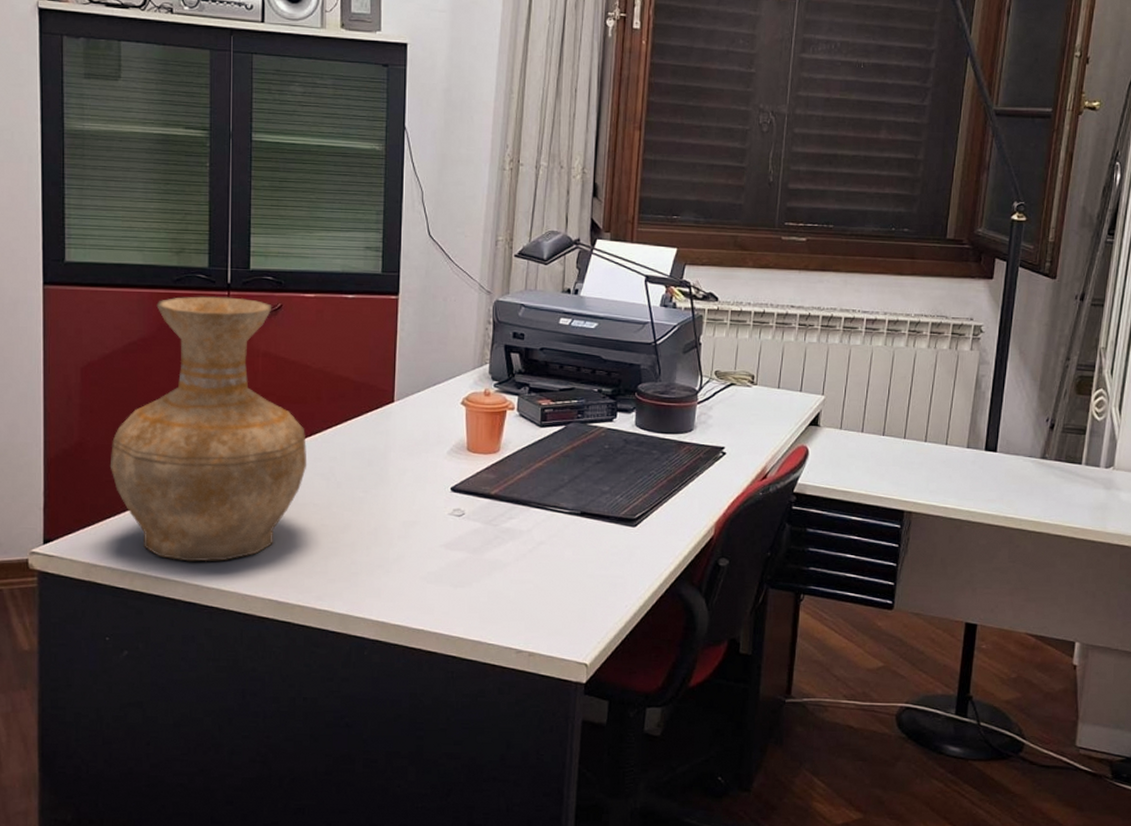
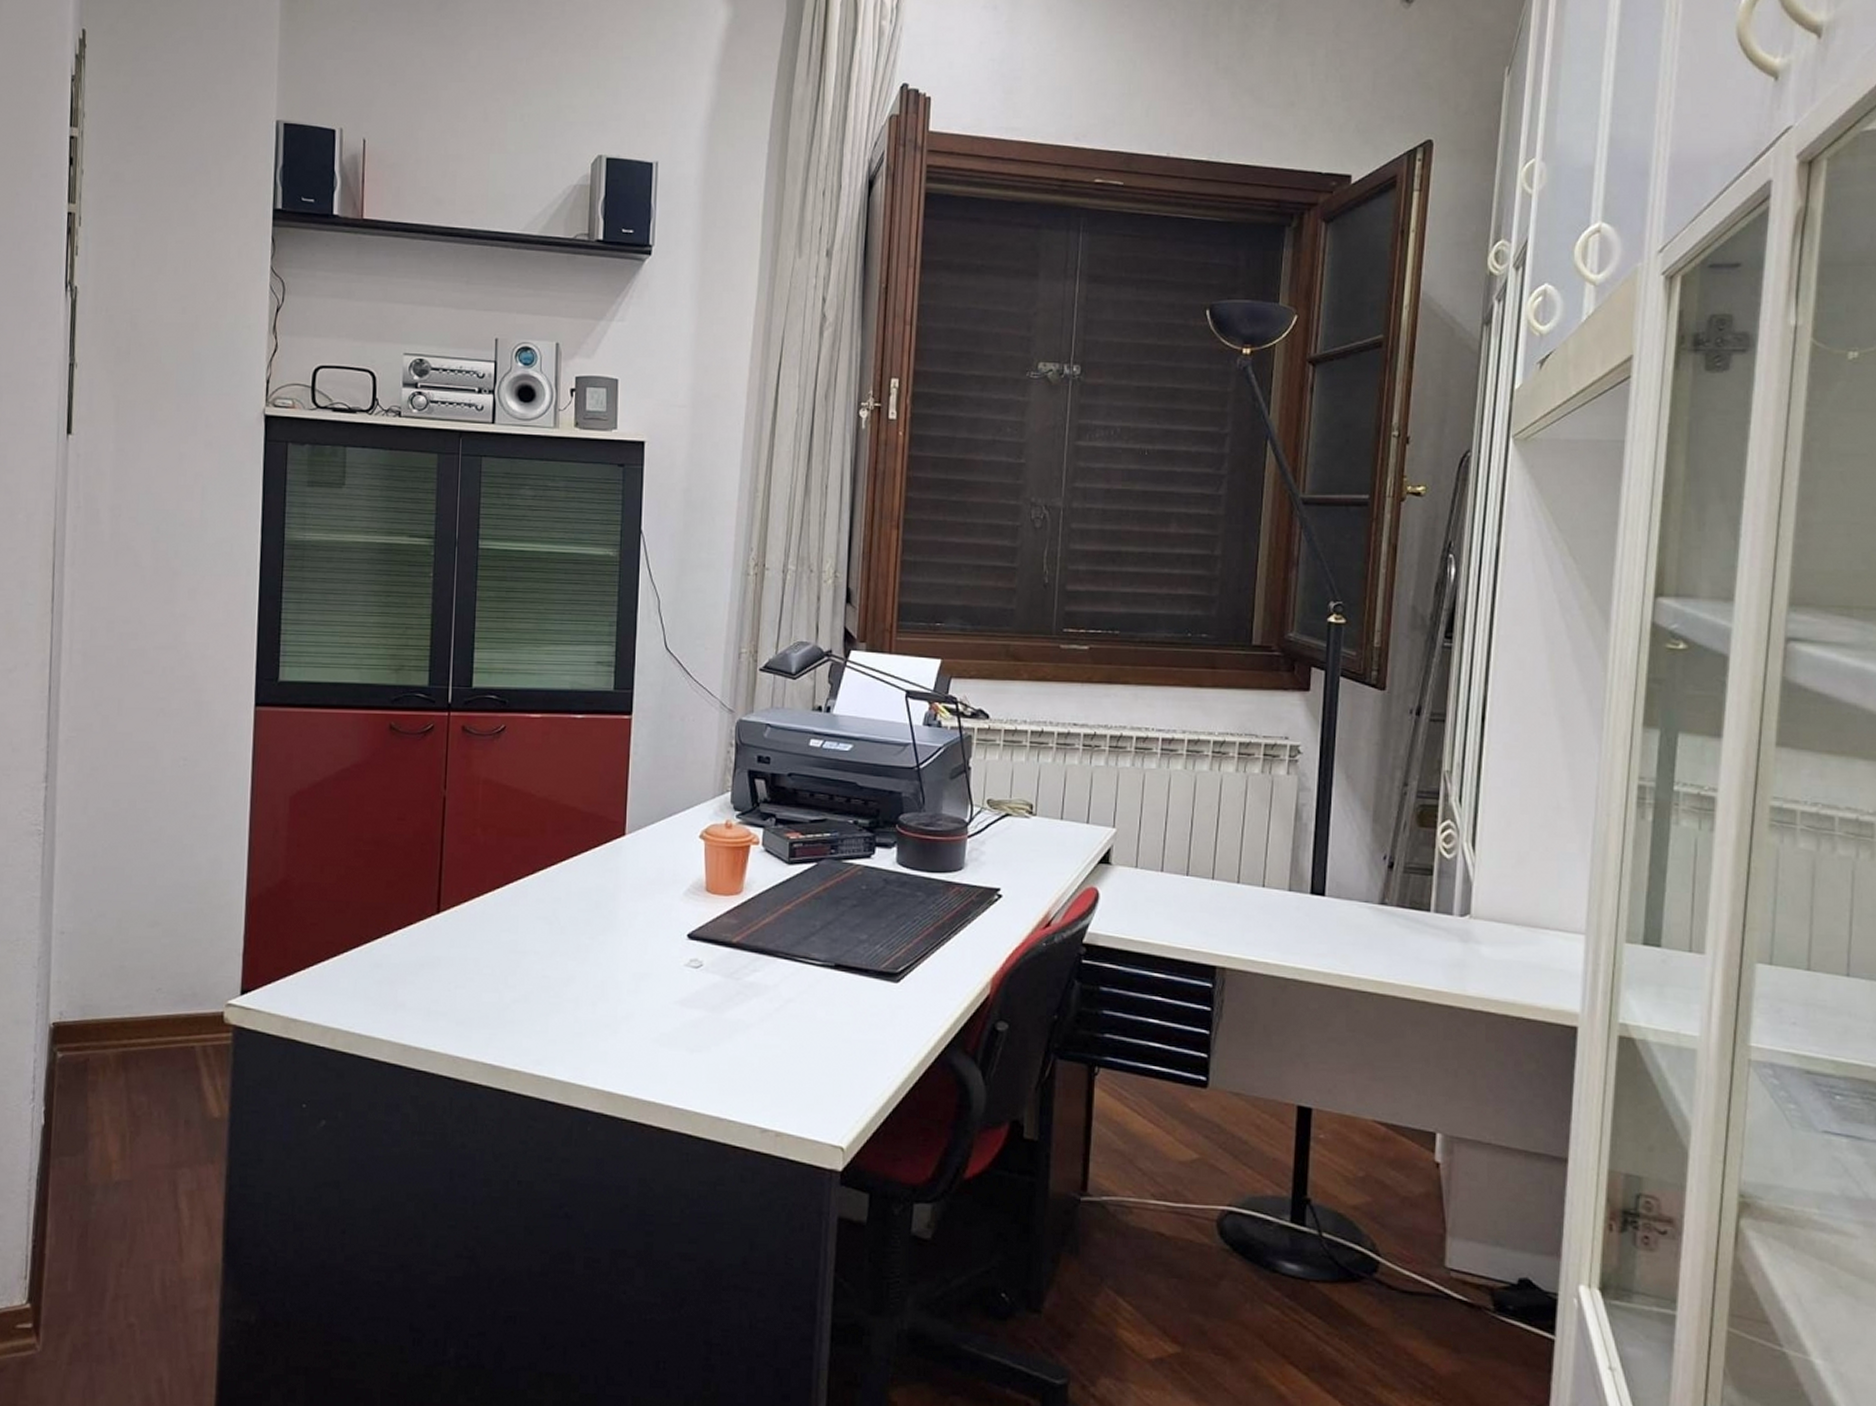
vase: present [109,296,307,562] -> none [315,717,529,1018]

